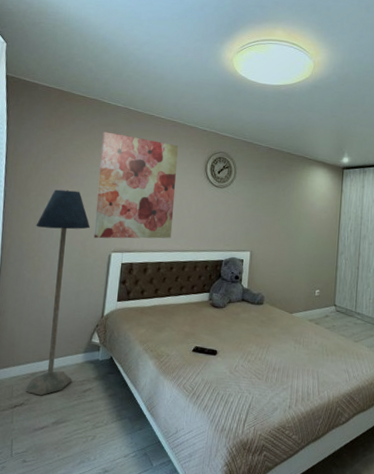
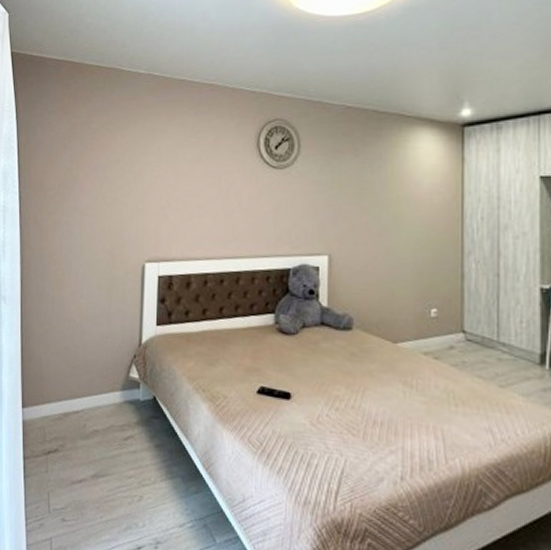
floor lamp: present [26,189,90,396] -> none [56,186,117,442]
wall art: present [93,131,178,239] -> none [122,107,220,246]

